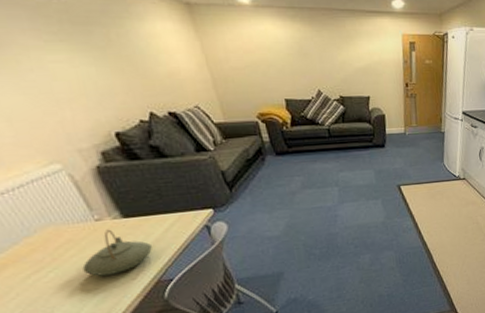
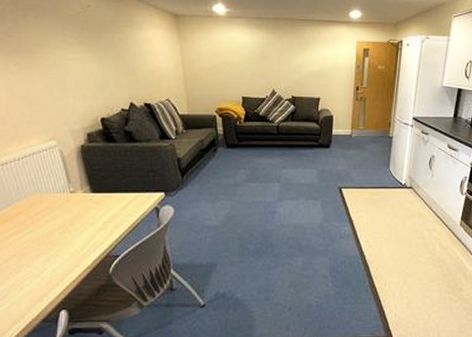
teapot: present [82,229,152,276] -> none [51,201,108,243]

